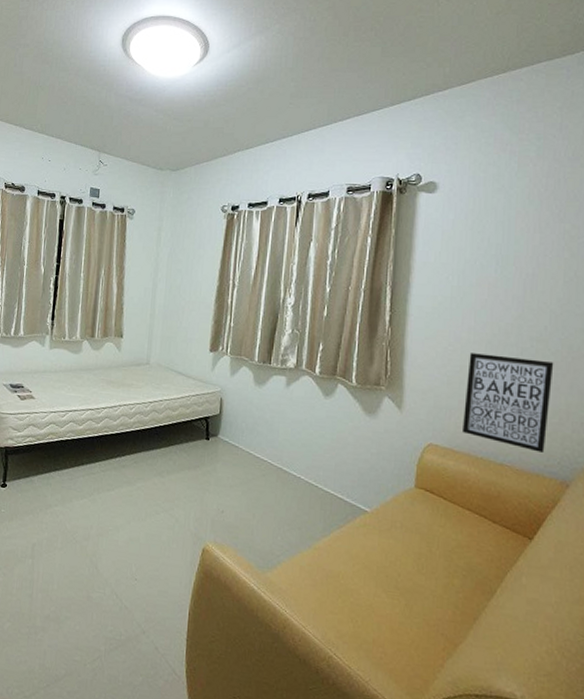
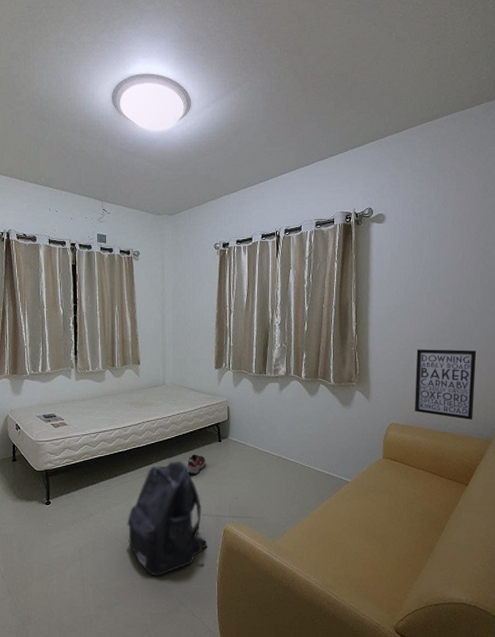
backpack: none [88,455,181,594] -> present [127,460,208,577]
shoe: none [165,450,189,476] -> present [187,454,206,475]

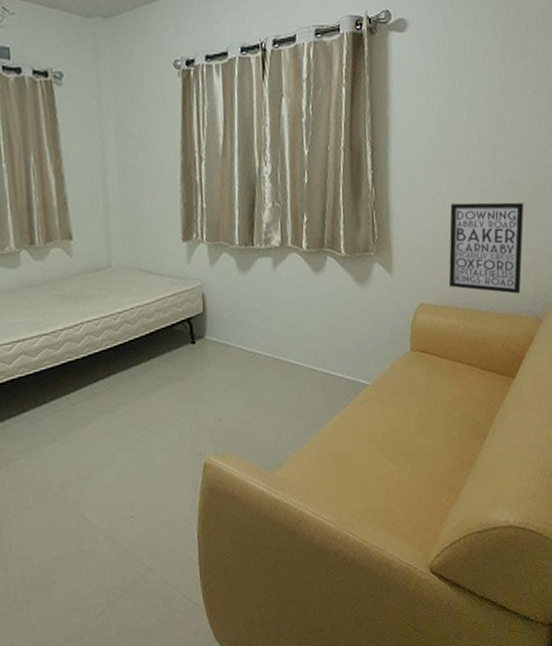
backpack: present [127,460,208,577] -> none [65,373,182,538]
shoe: present [187,454,206,475] -> none [148,362,175,393]

